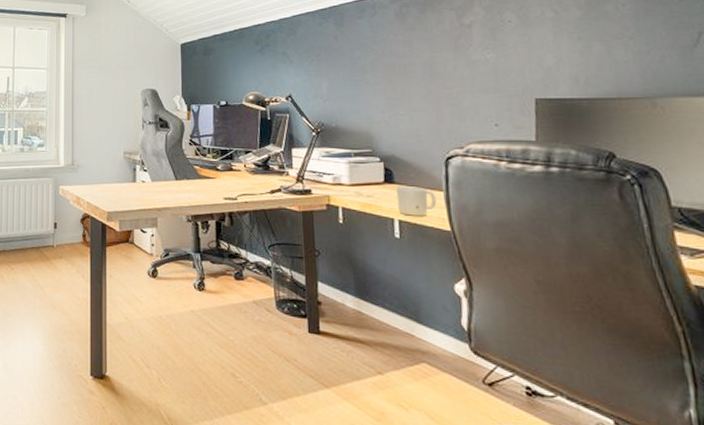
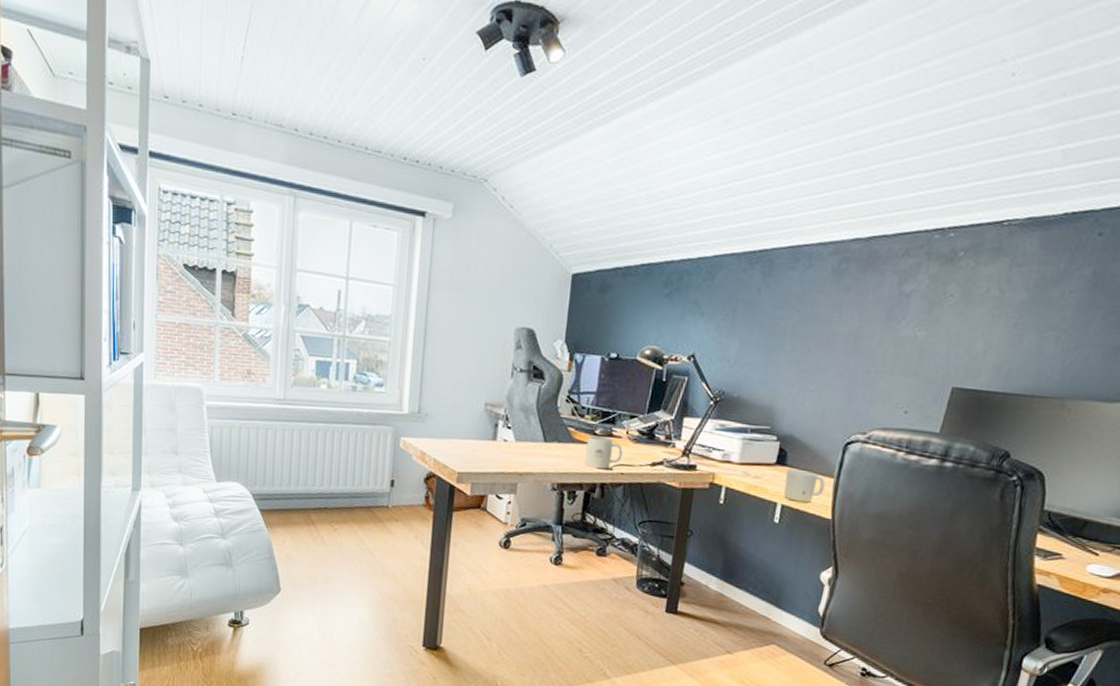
mug: none [212,171,244,200] -> present [585,435,623,470]

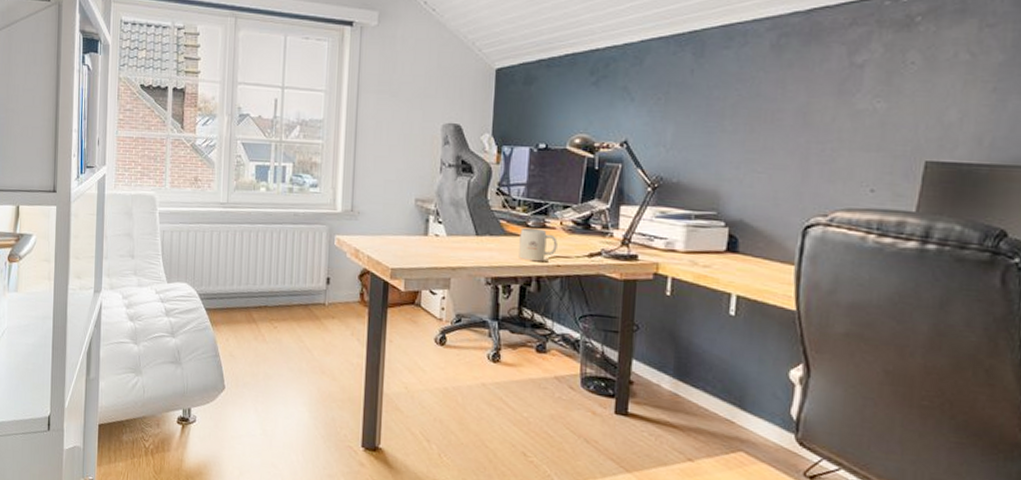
mug: present [783,469,825,503] -> none [737,256,785,293]

